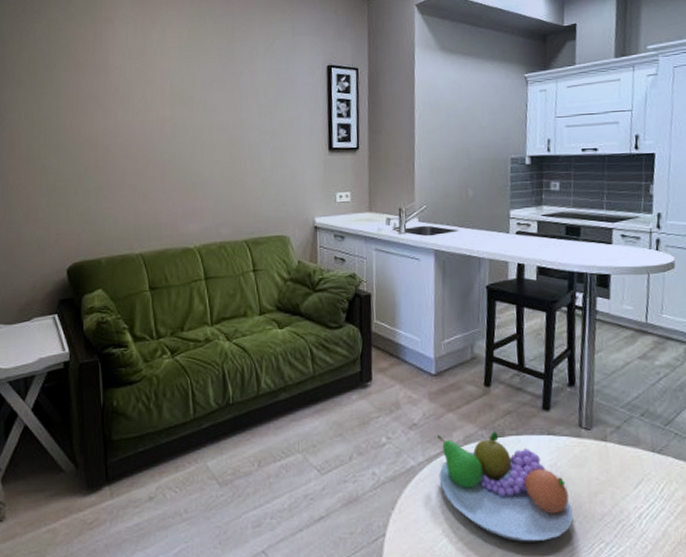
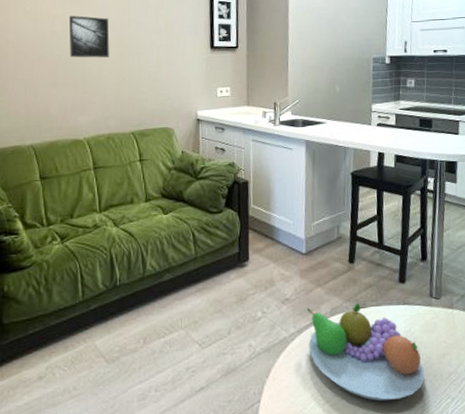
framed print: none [179,117,221,162] -> present [69,15,109,58]

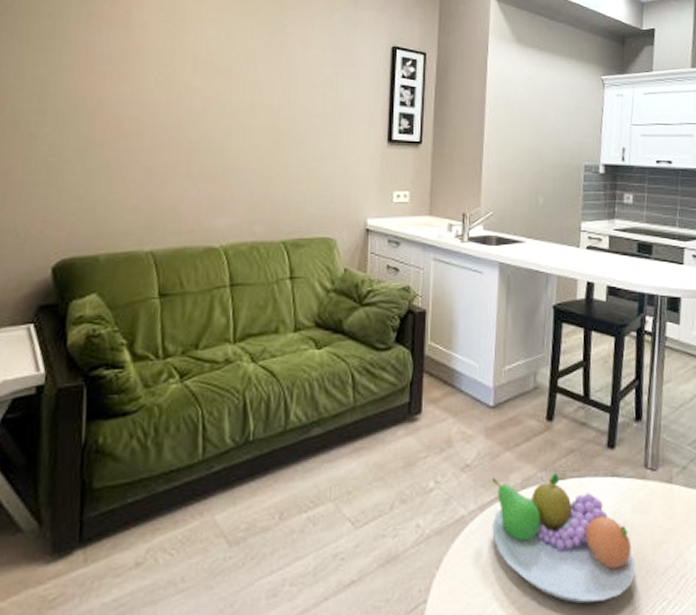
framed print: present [69,15,109,58] -> none [210,89,262,145]

